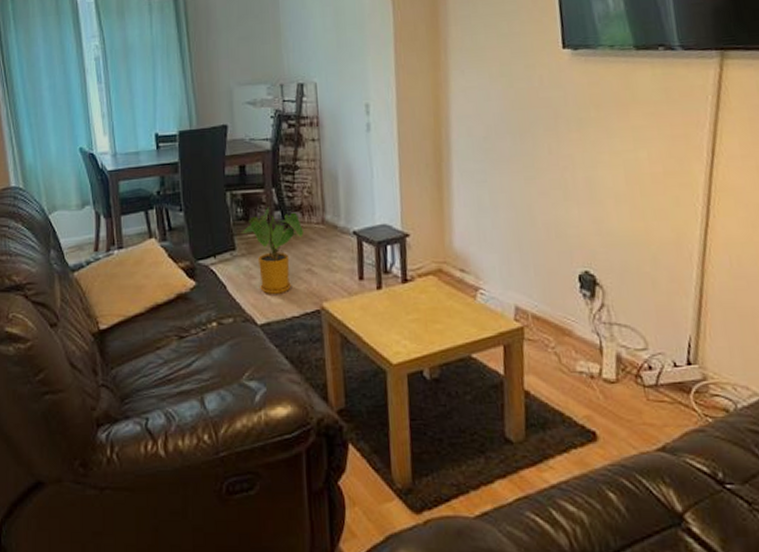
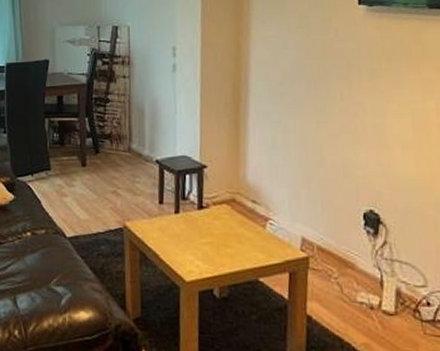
house plant: present [242,207,304,294] -> none [57,134,111,211]

